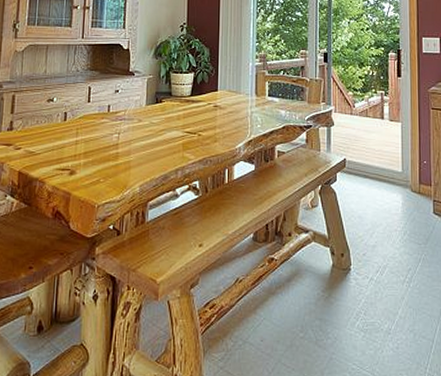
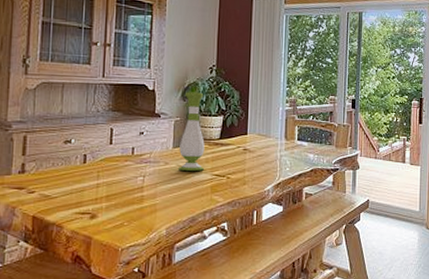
vase: none [151,50,176,128] -> present [179,92,205,171]

